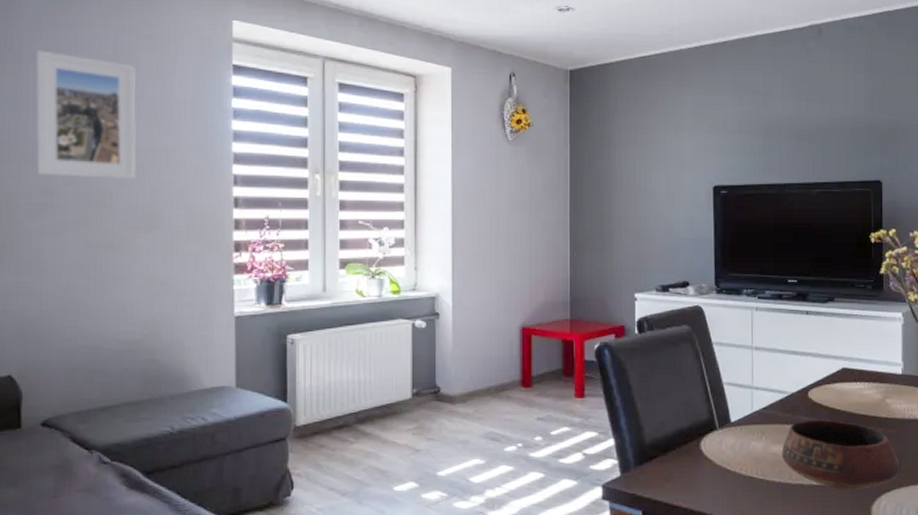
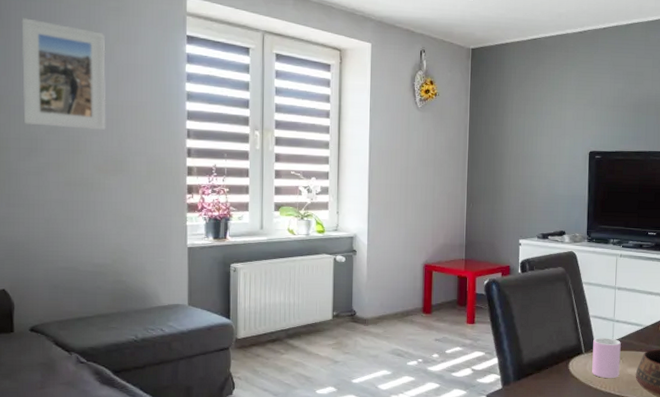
cup: none [728,409,763,459] -> present [592,338,621,378]

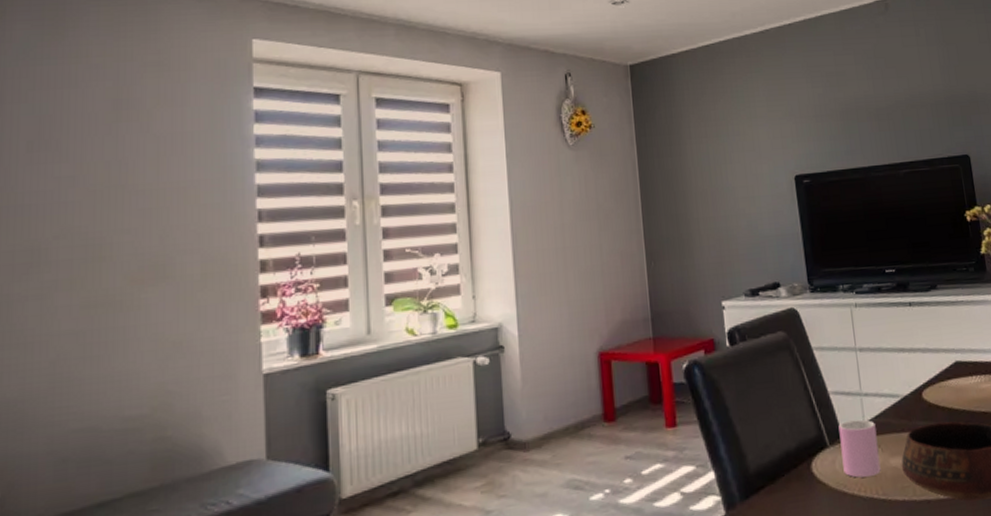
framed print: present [21,18,106,131] -> none [19,88,142,231]

